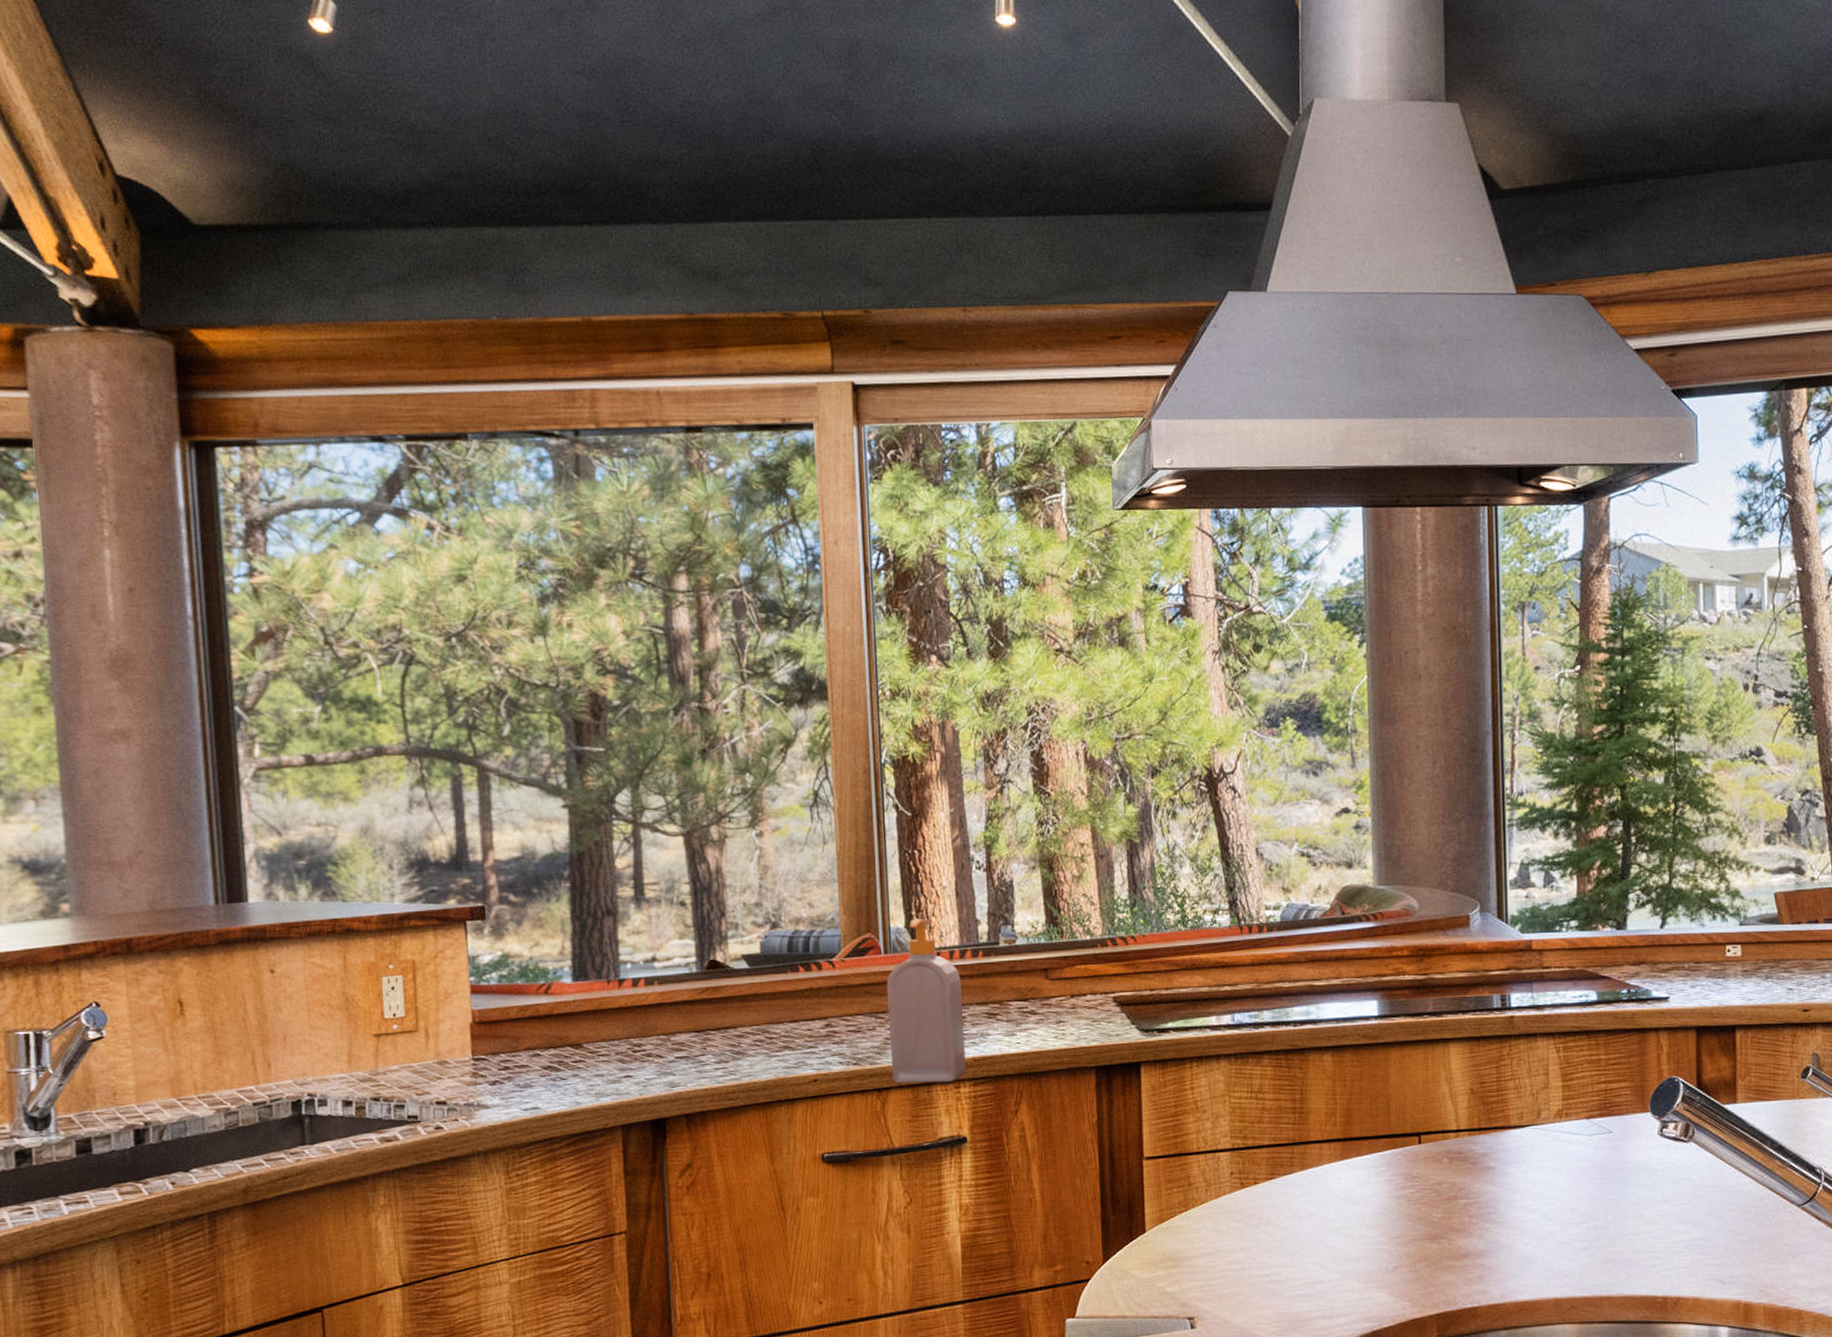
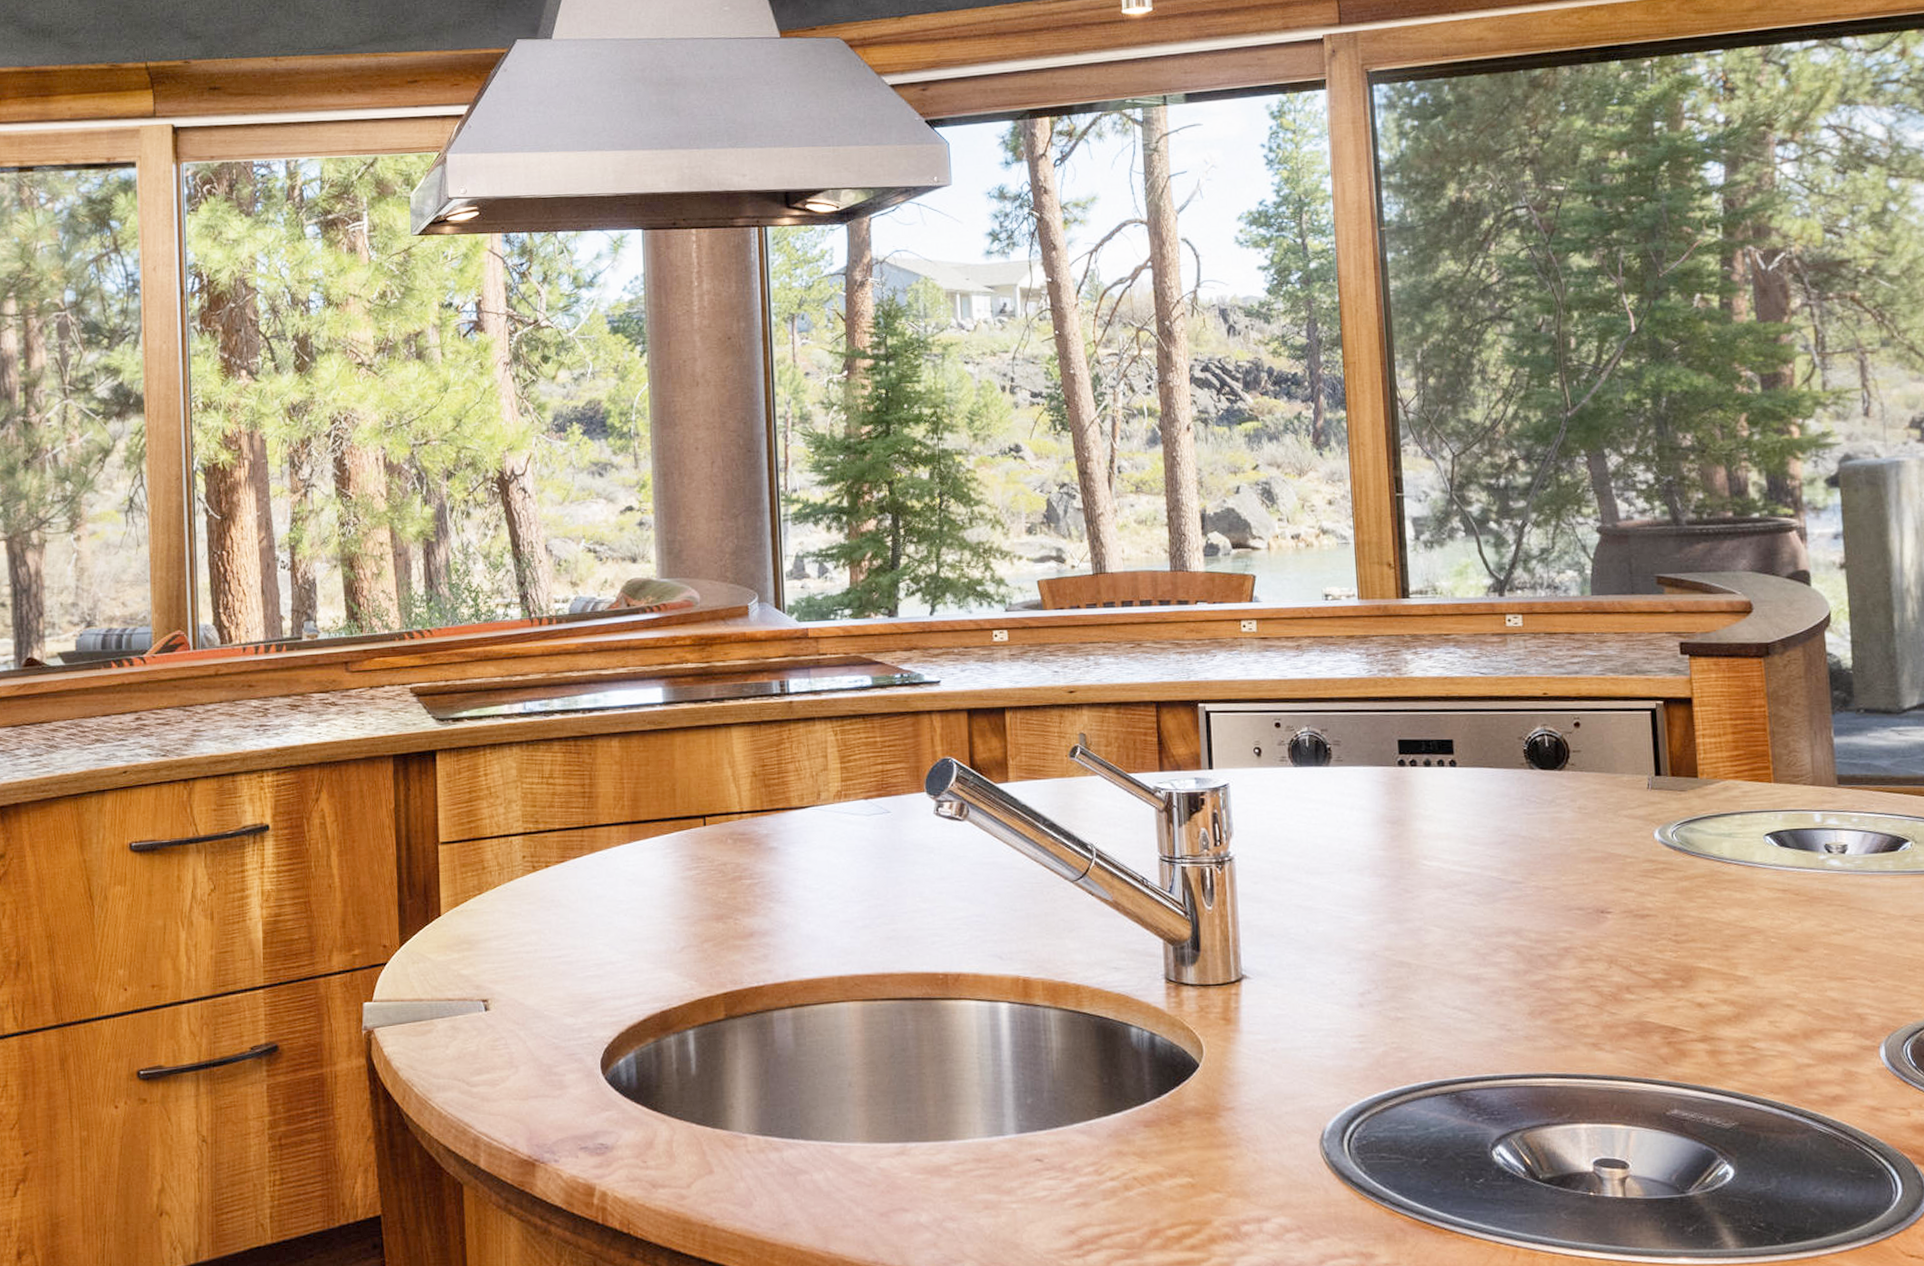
soap bottle: present [886,918,966,1084] -> none [195,615,269,774]

